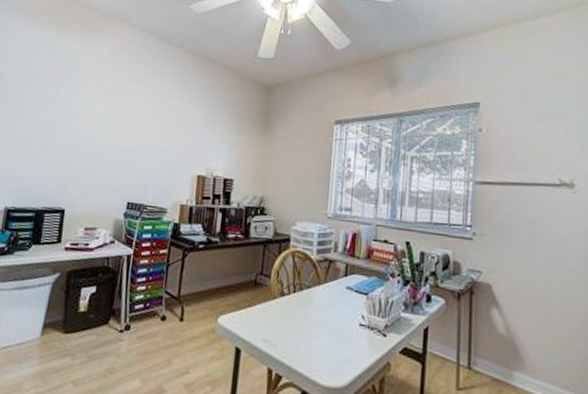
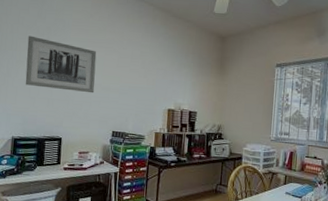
wall art: none [25,84,114,155] -> present [25,35,97,94]

